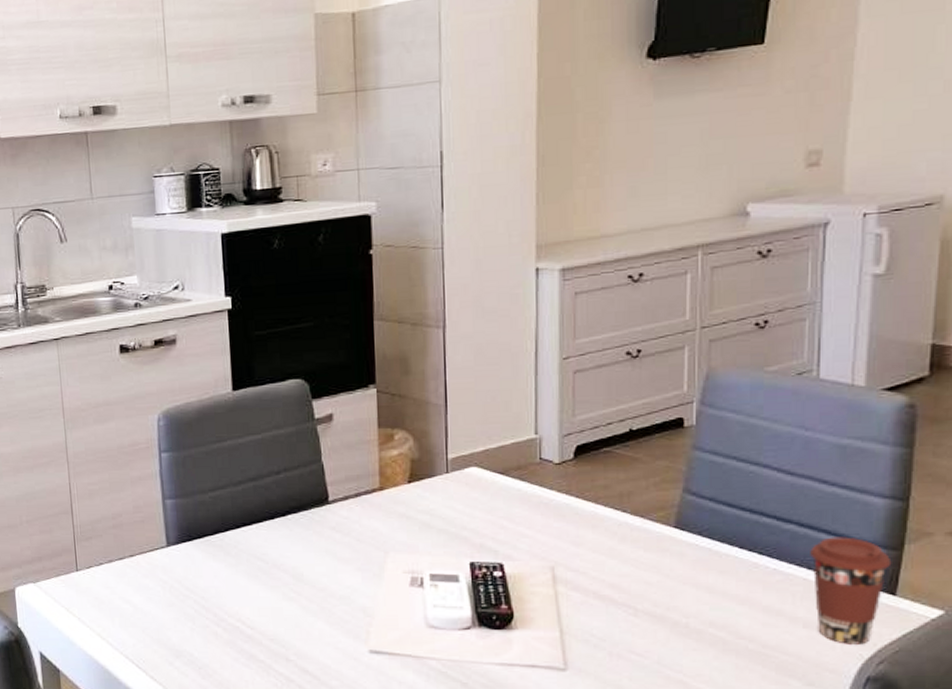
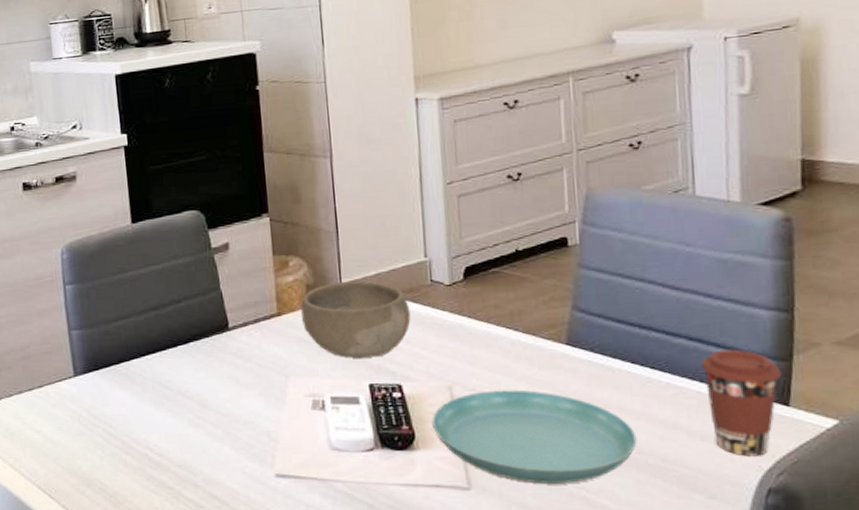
bowl: none [404,457,517,536] -> present [301,281,411,358]
saucer: none [532,572,739,666] -> present [432,389,637,484]

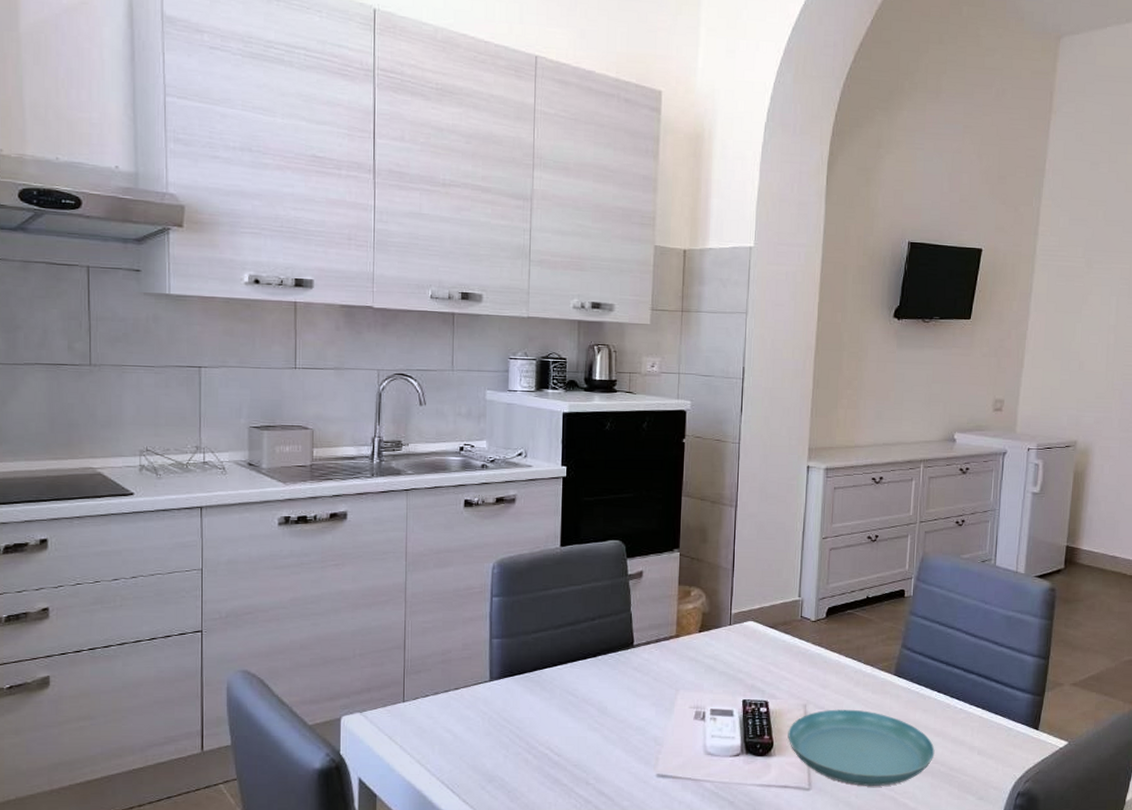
bowl: present [301,281,411,358] -> none [696,613,782,677]
coffee cup: present [701,349,783,457] -> none [985,685,1037,767]

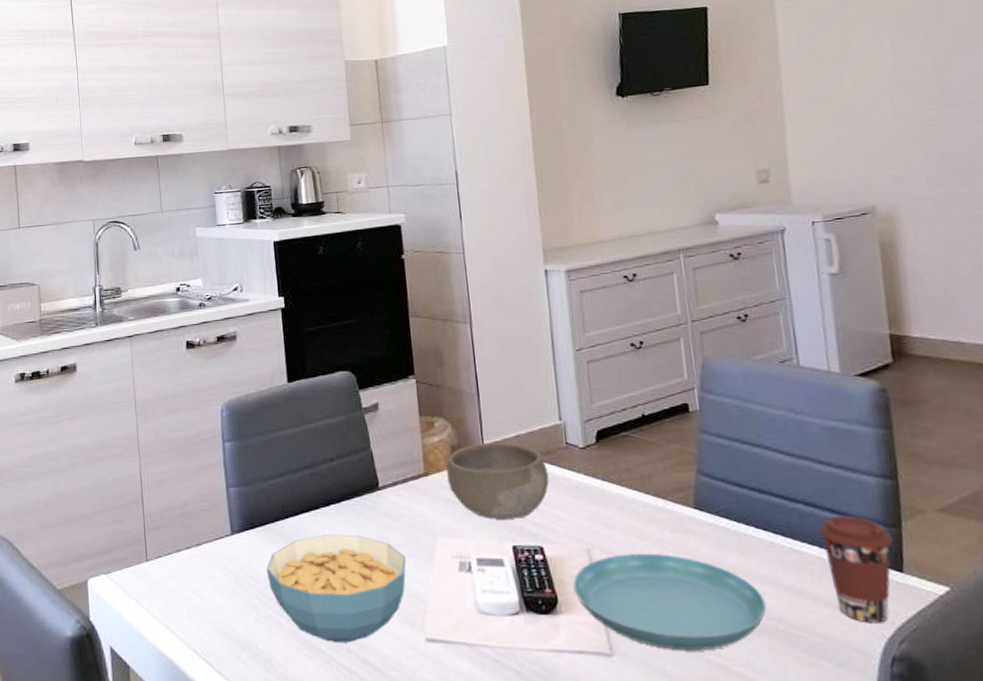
cereal bowl: none [520,684,650,777] -> present [266,534,407,643]
bowl: none [696,613,782,677] -> present [446,443,549,519]
coffee cup: none [985,685,1037,767] -> present [819,515,894,623]

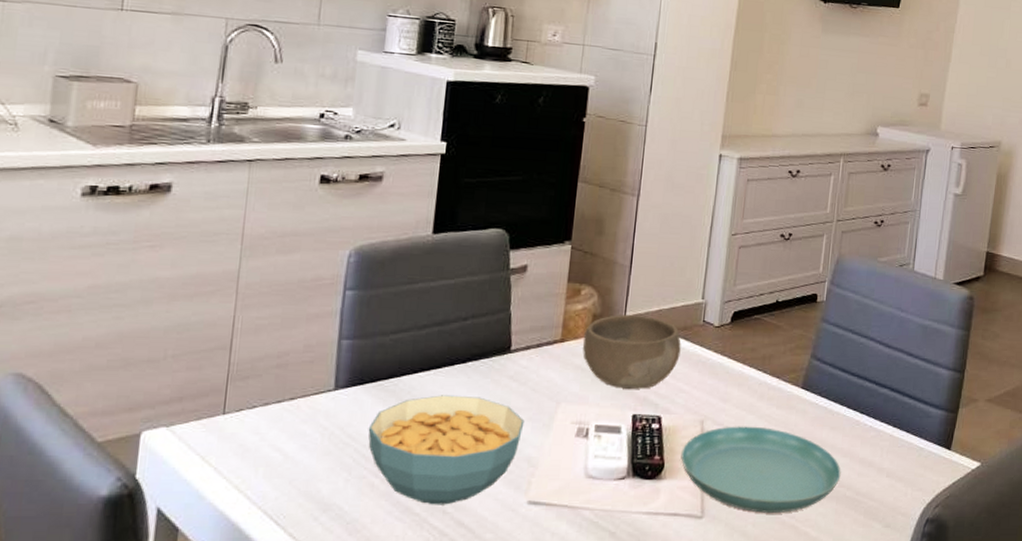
coffee cup: present [819,515,894,623] -> none [896,400,950,491]

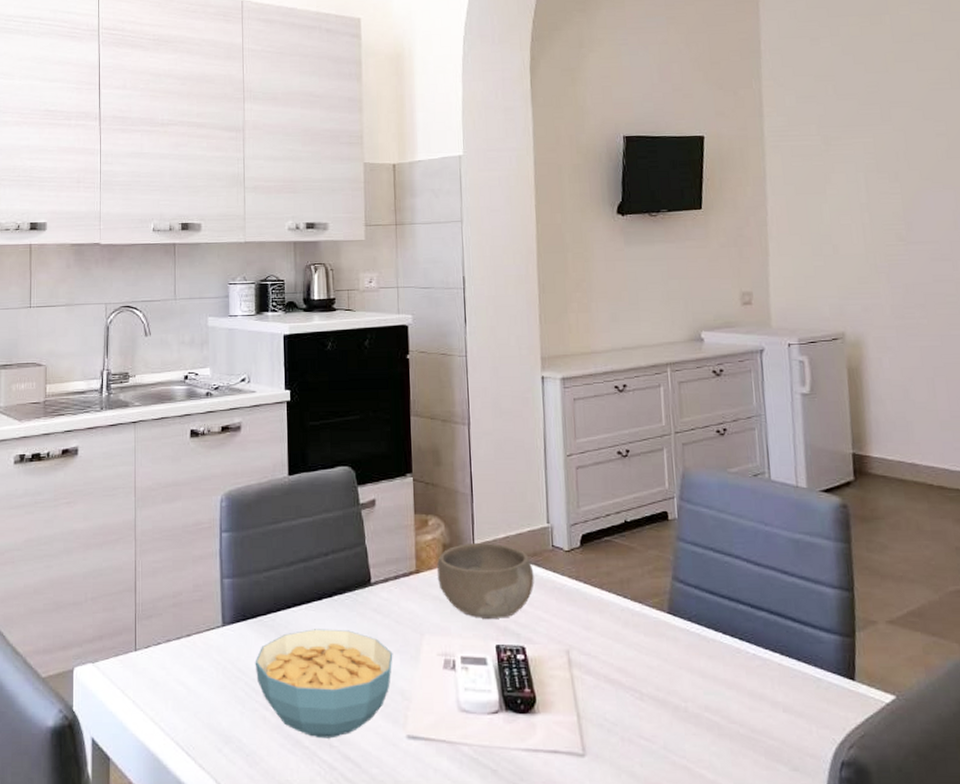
saucer: present [681,426,841,513] -> none [551,656,730,752]

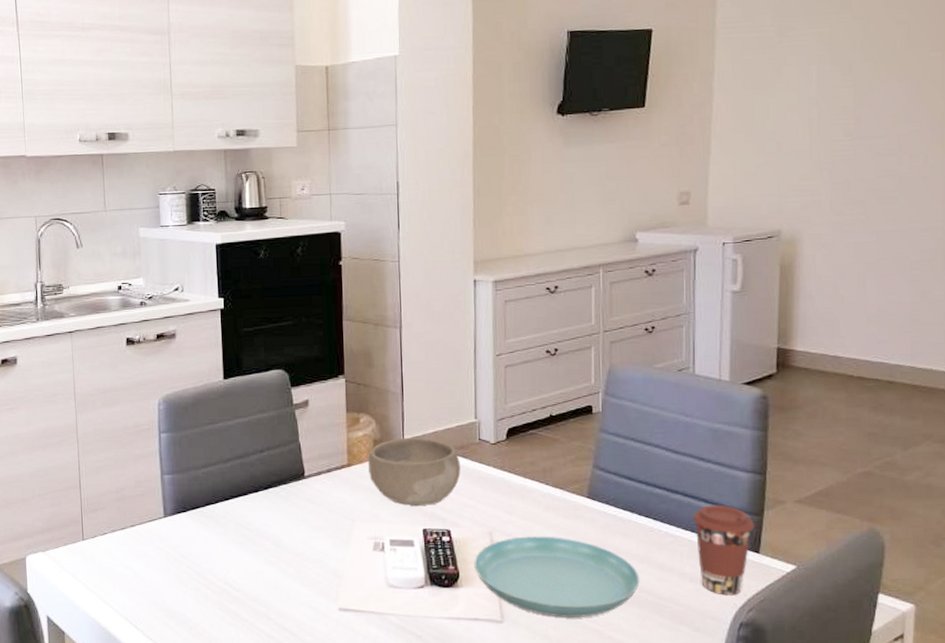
cereal bowl: present [255,629,393,739] -> none [195,518,326,612]
saucer: none [551,656,730,752] -> present [474,536,640,618]
coffee cup: none [781,624,848,729] -> present [693,505,755,595]

